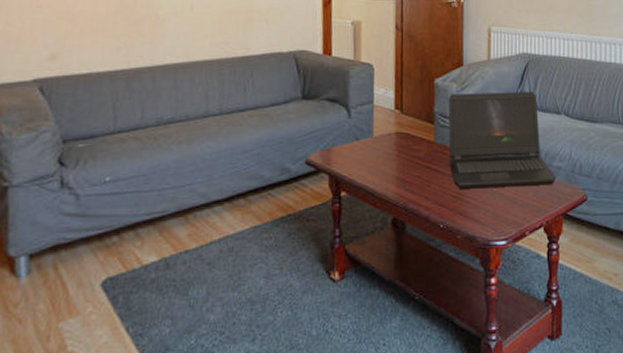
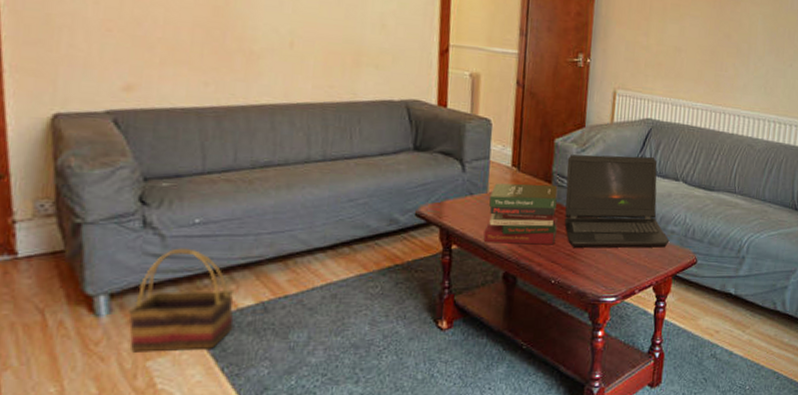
basket: none [44,206,139,314] -> present [128,248,234,352]
books: none [371,125,442,188] -> present [483,183,558,245]

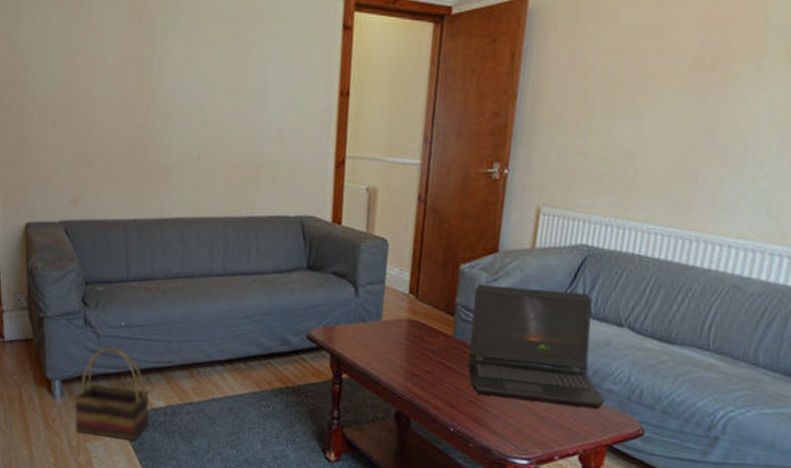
books: present [483,183,558,245] -> none [375,311,462,388]

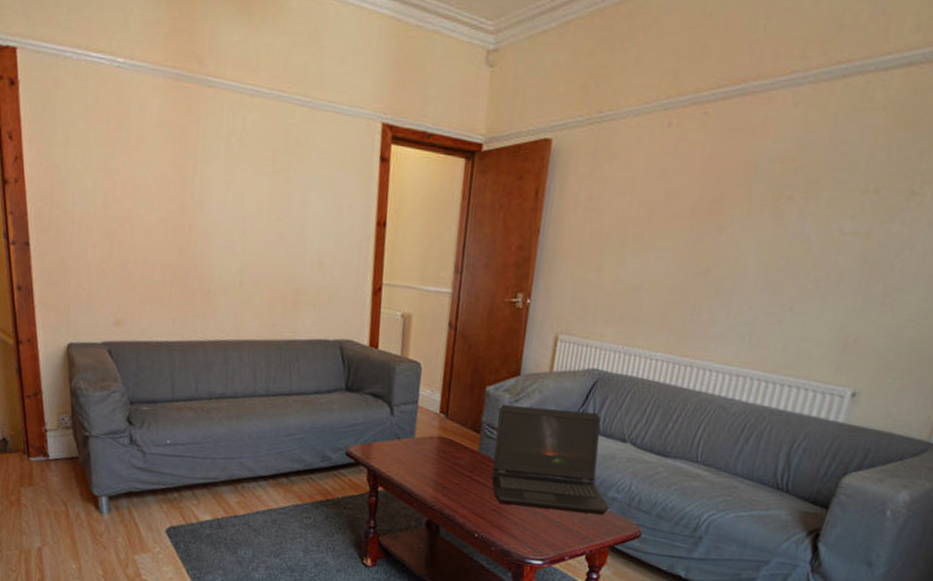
basket: present [74,346,149,442] -> none [121,464,196,554]

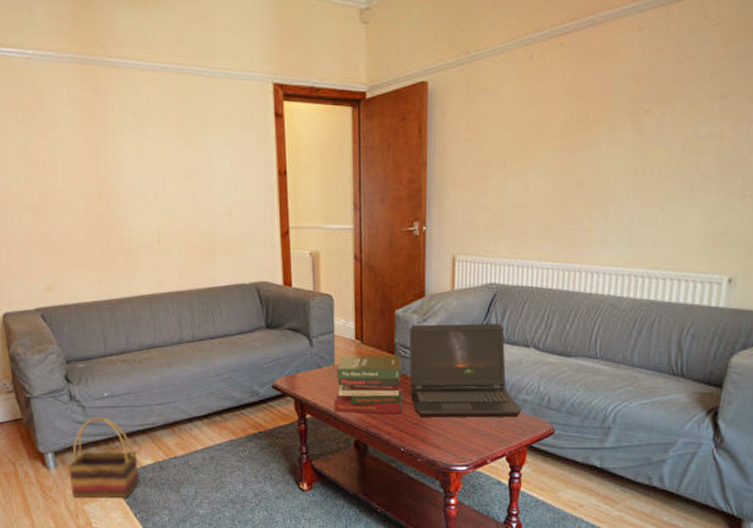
basket: none [121,464,196,554] -> present [68,416,140,499]
books: none [408,429,487,498] -> present [334,355,403,415]

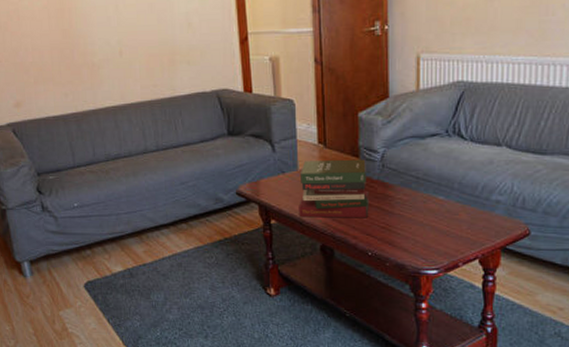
basket: present [68,416,140,499] -> none [43,226,111,305]
laptop computer: present [408,323,522,418] -> none [373,123,495,221]

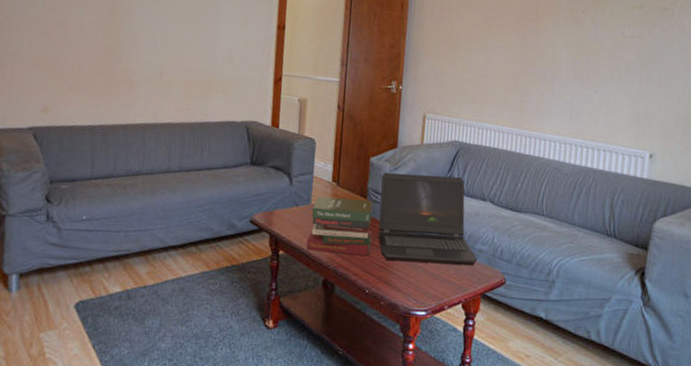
laptop computer: none [373,123,495,221] -> present [378,172,478,266]

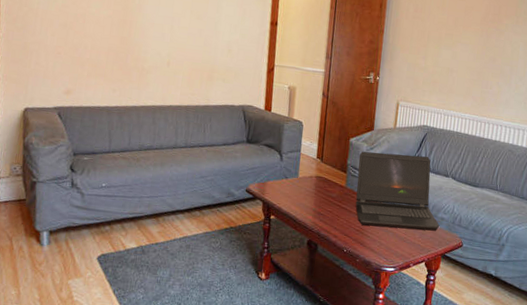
books: present [306,196,373,257] -> none [294,170,351,222]

